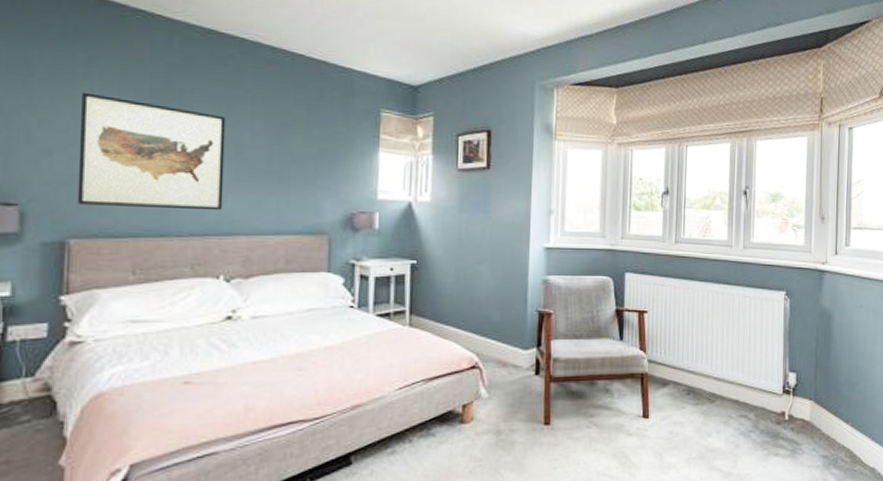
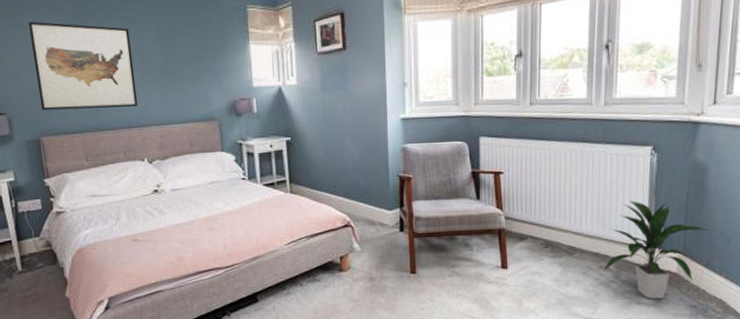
indoor plant: none [743,344,838,450] -> present [603,200,711,299]

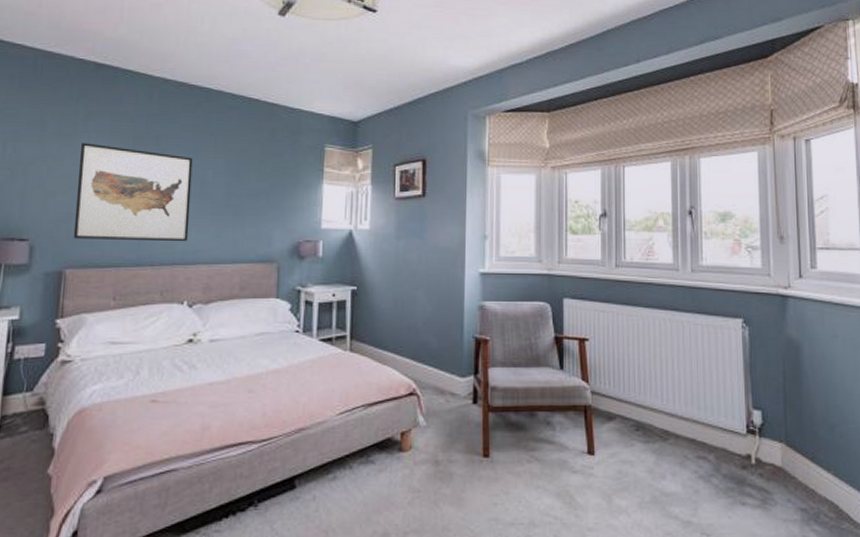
indoor plant: present [603,200,711,299] -> none [701,377,812,499]

